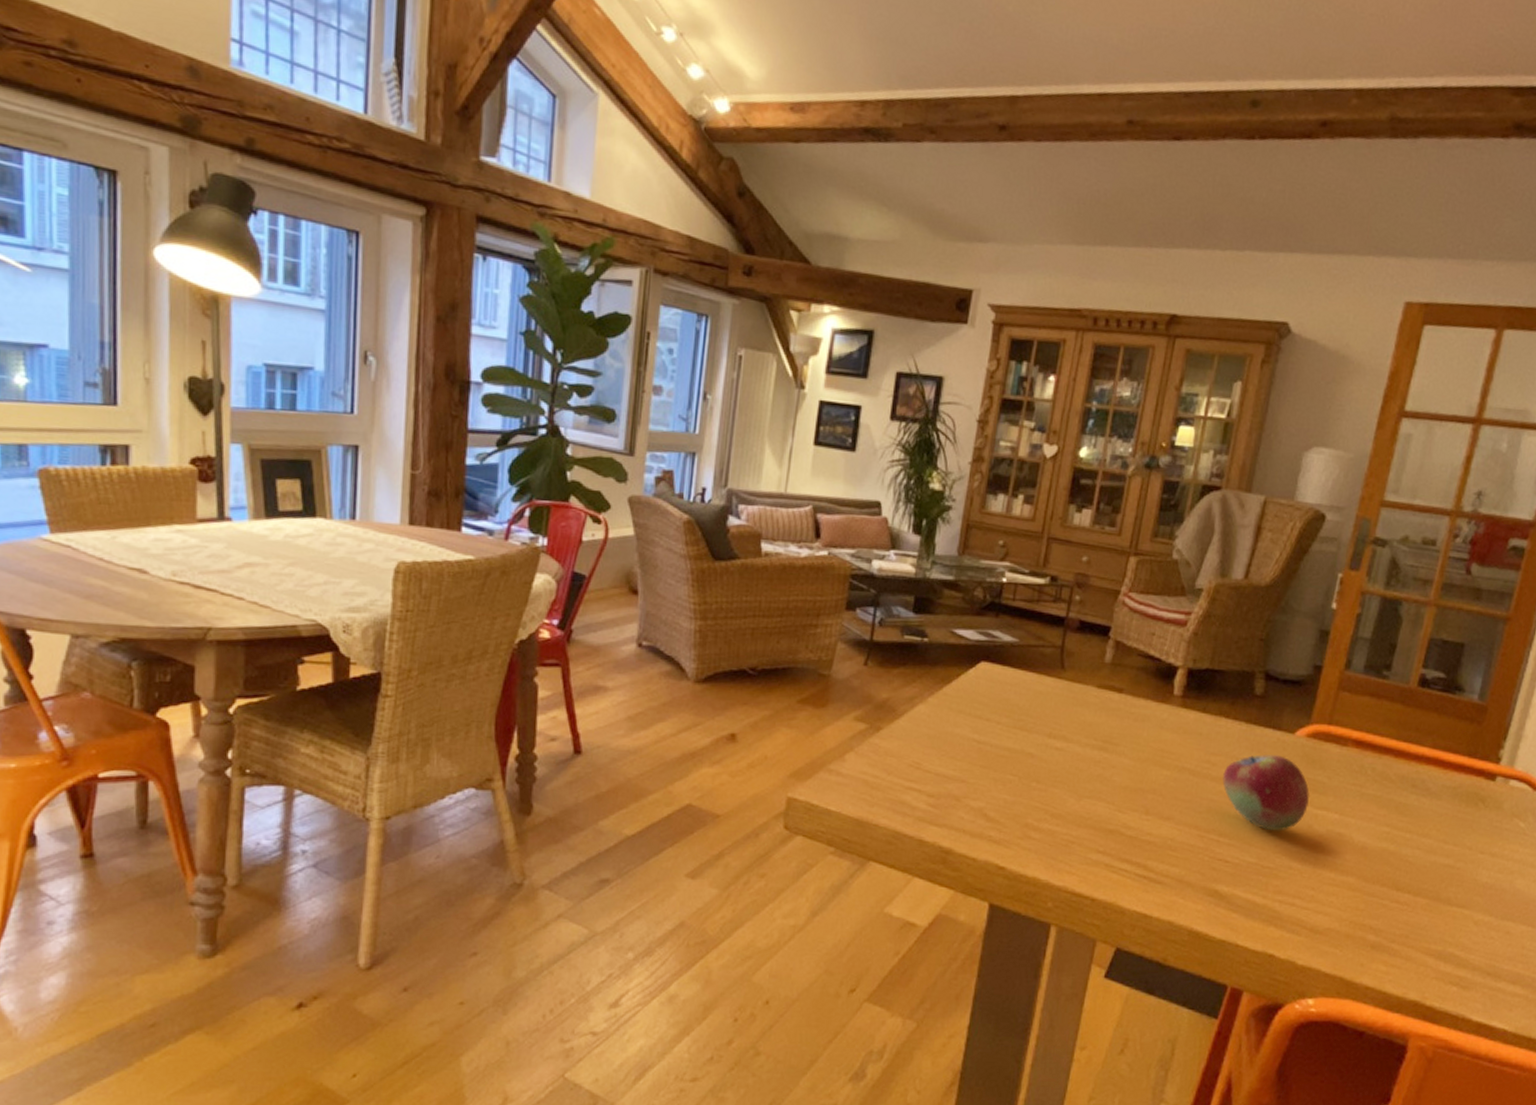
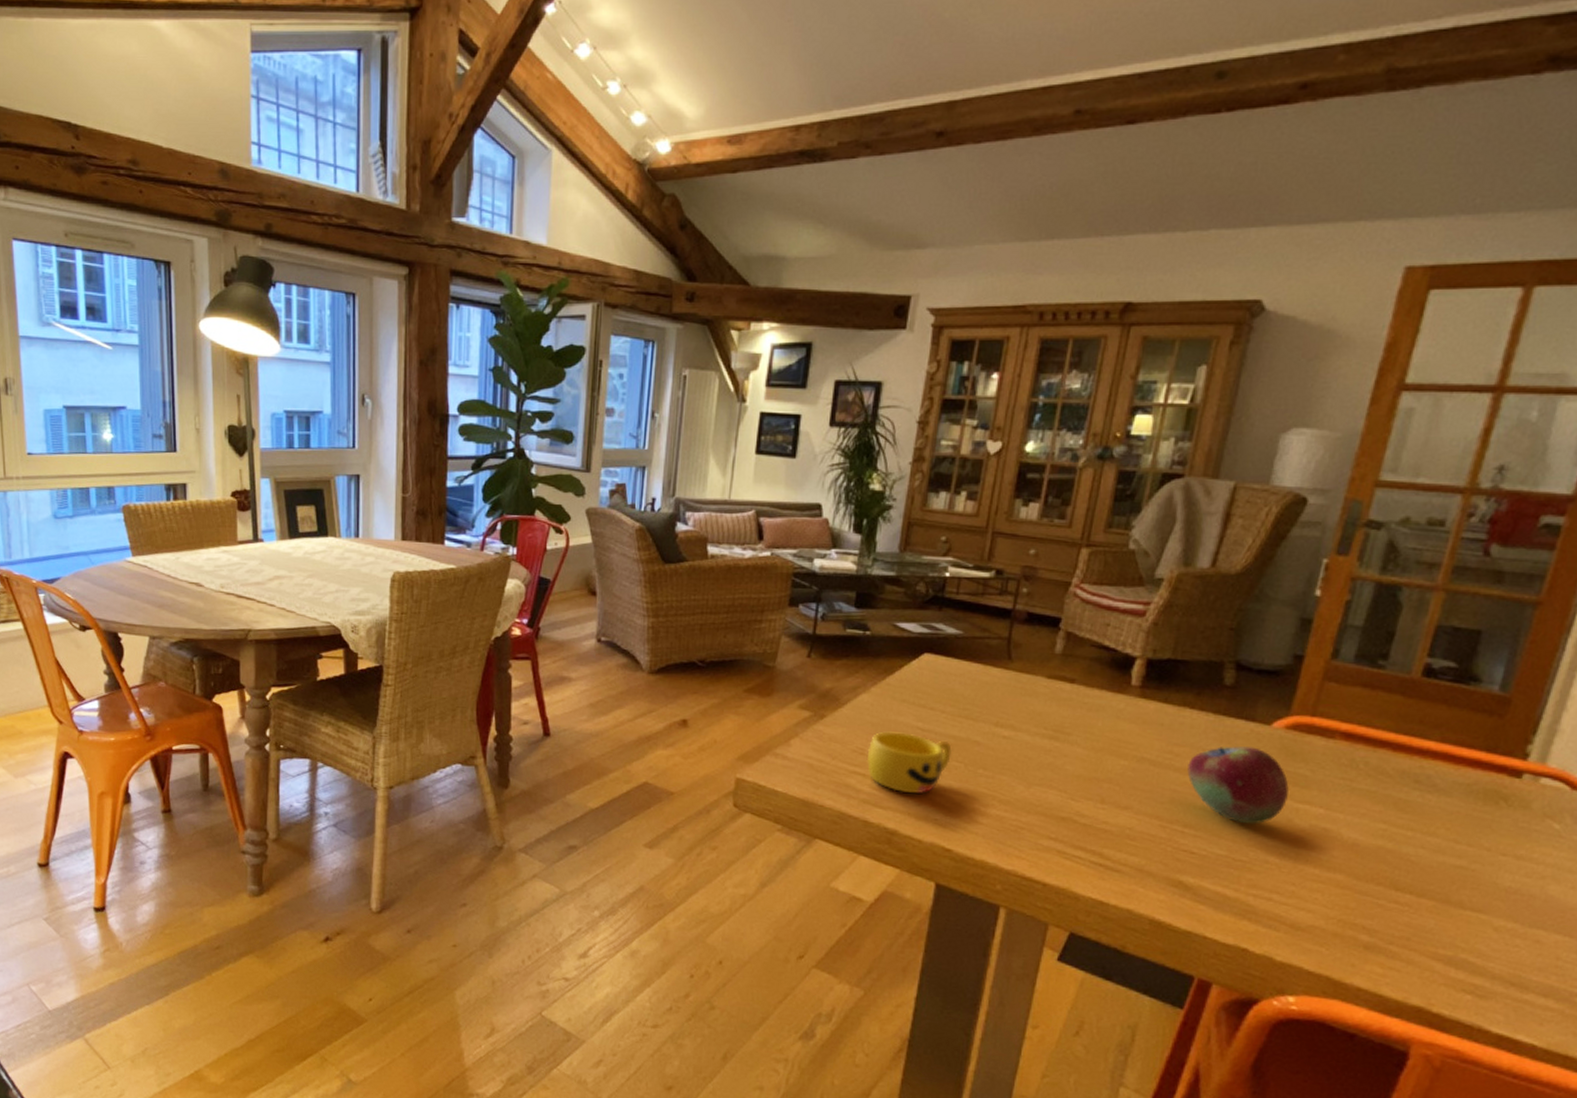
cup: none [922,744,1007,809] -> present [866,731,952,793]

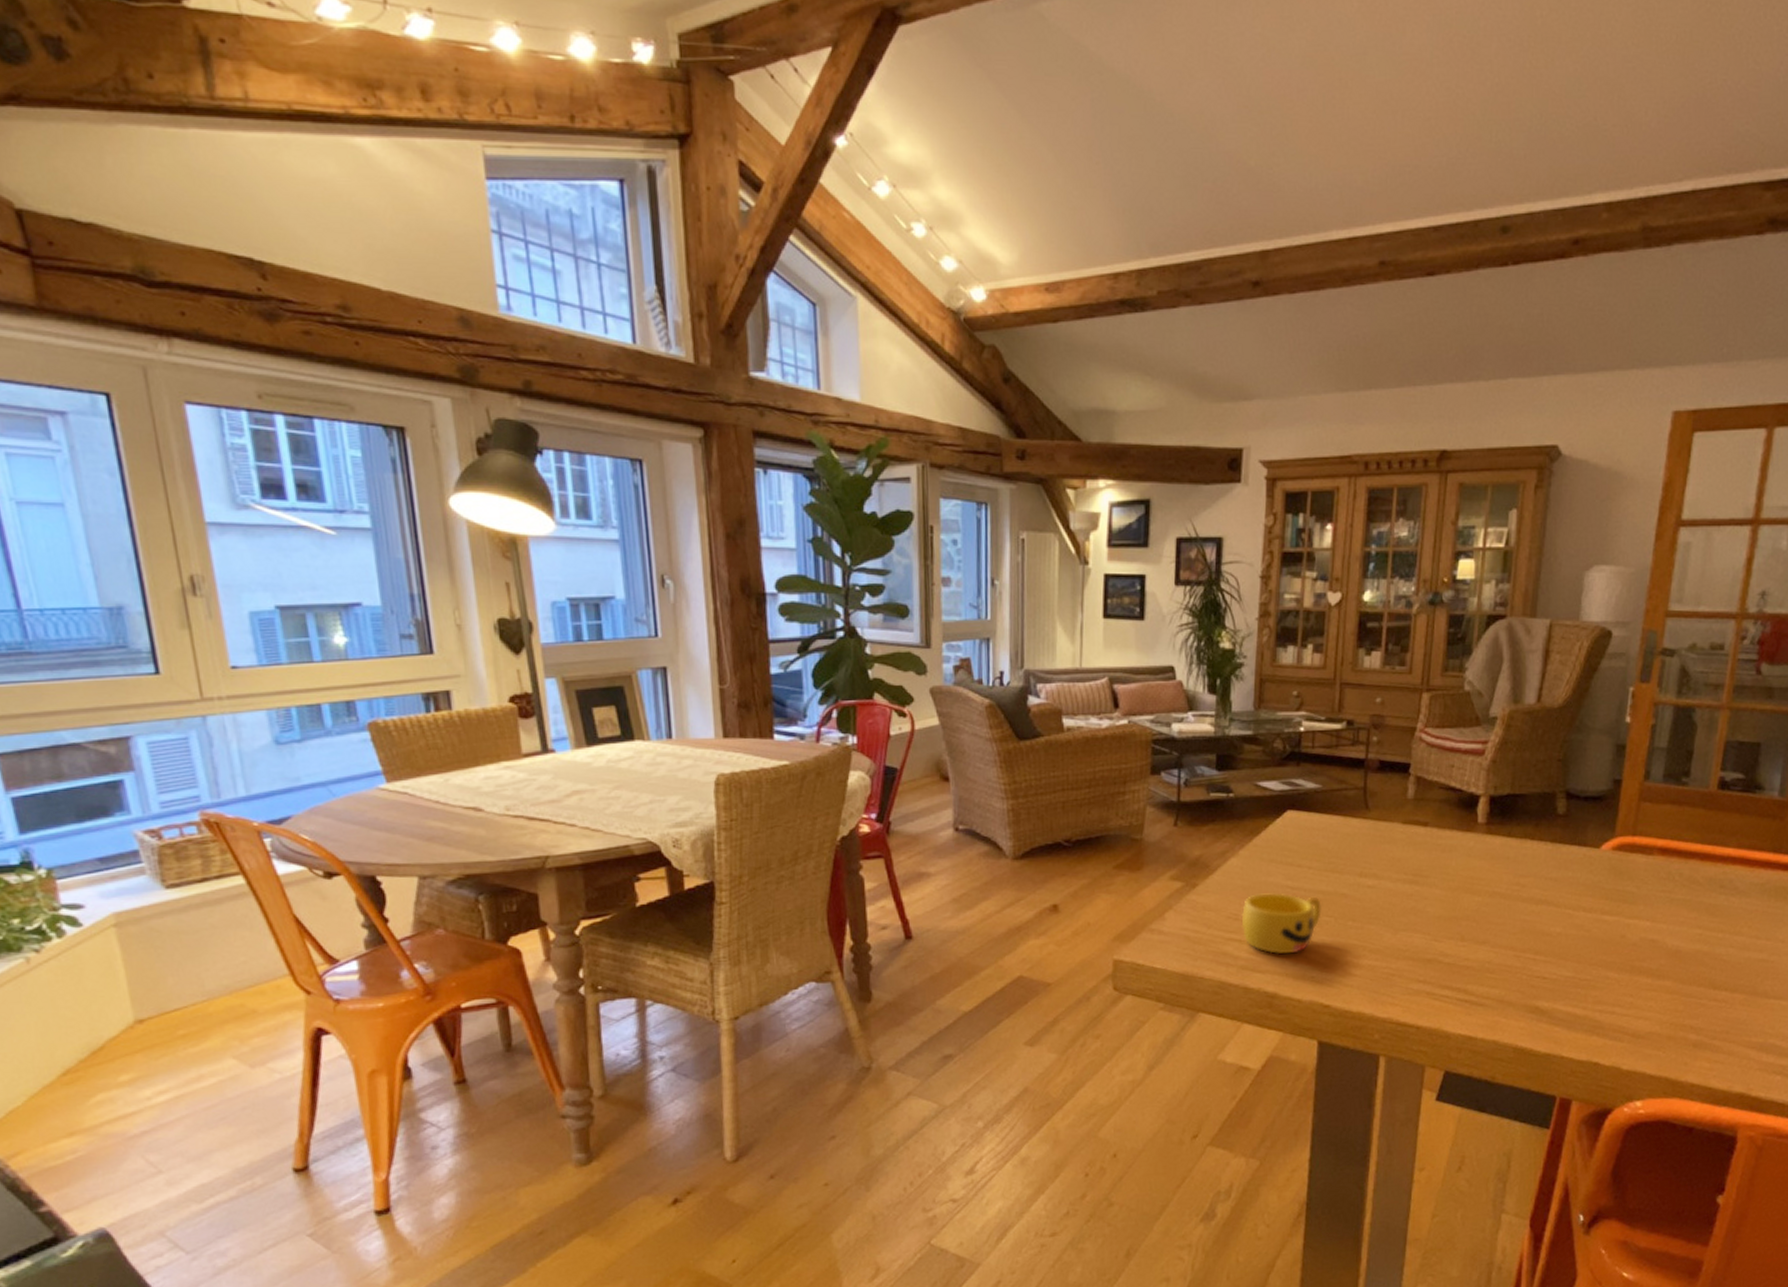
fruit: present [1187,746,1289,825] -> none [1534,871,1620,944]

